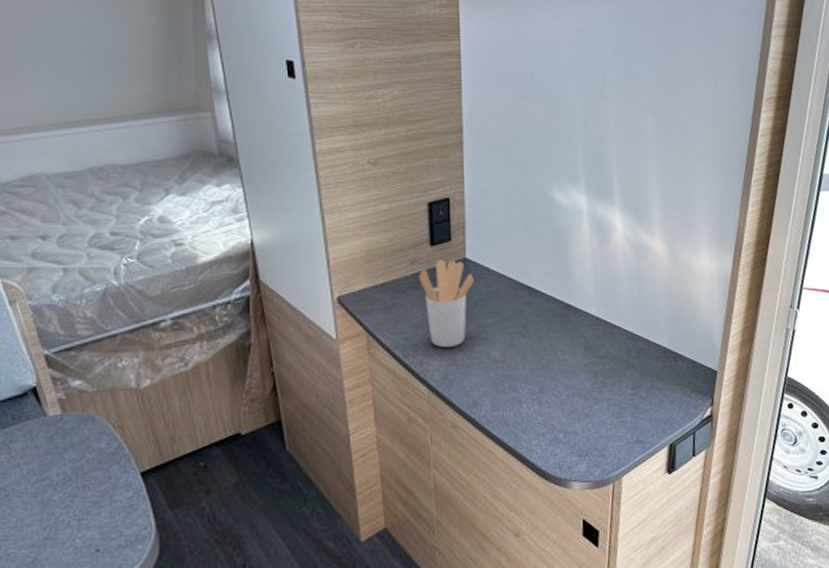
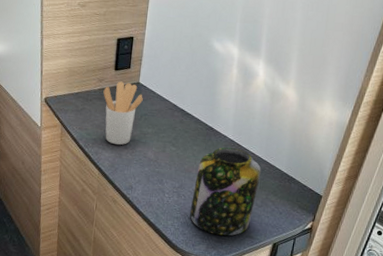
jar: none [558,326,640,447] -> present [190,147,262,236]

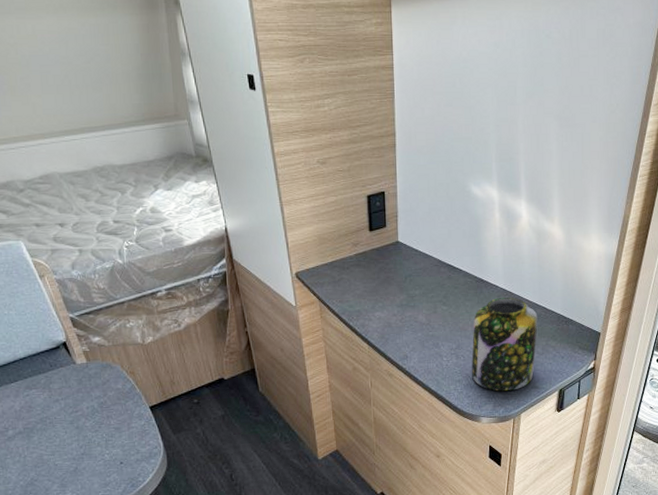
utensil holder: present [103,81,143,145] -> none [360,242,405,314]

